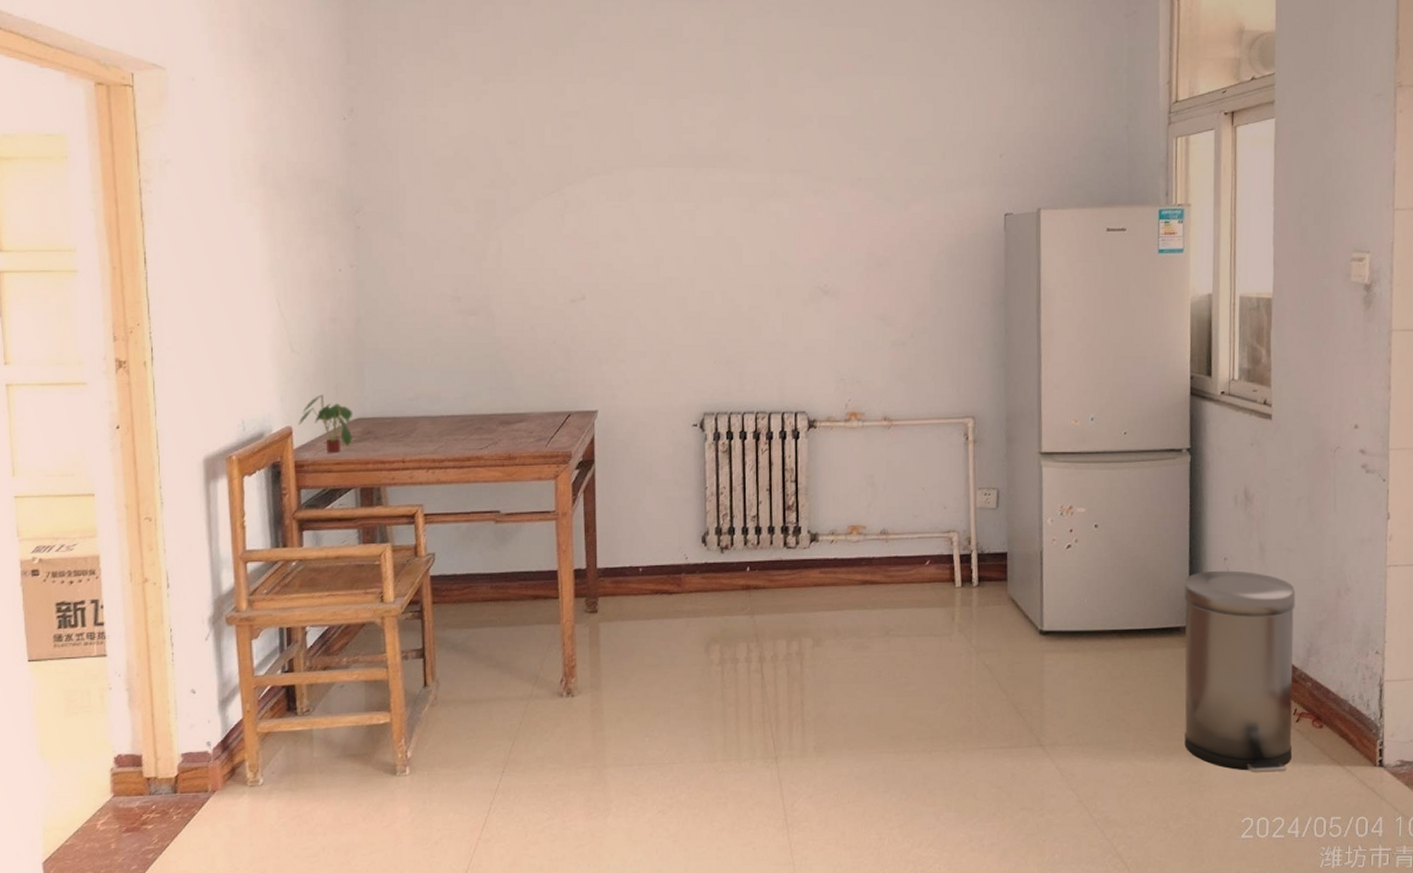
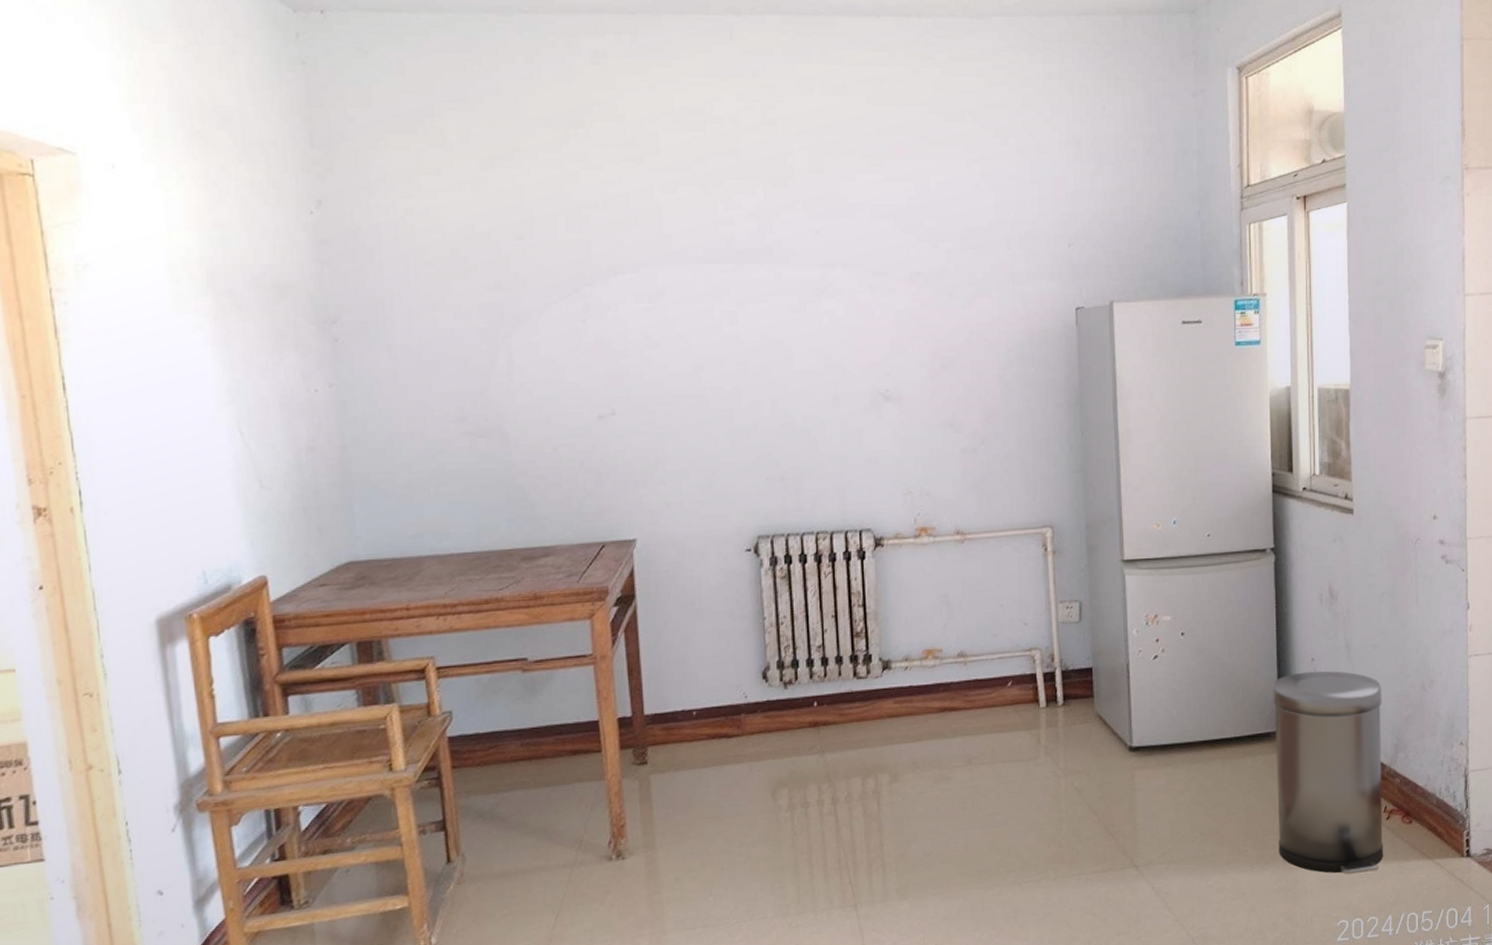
plant: present [298,394,353,454] -> none [274,536,343,605]

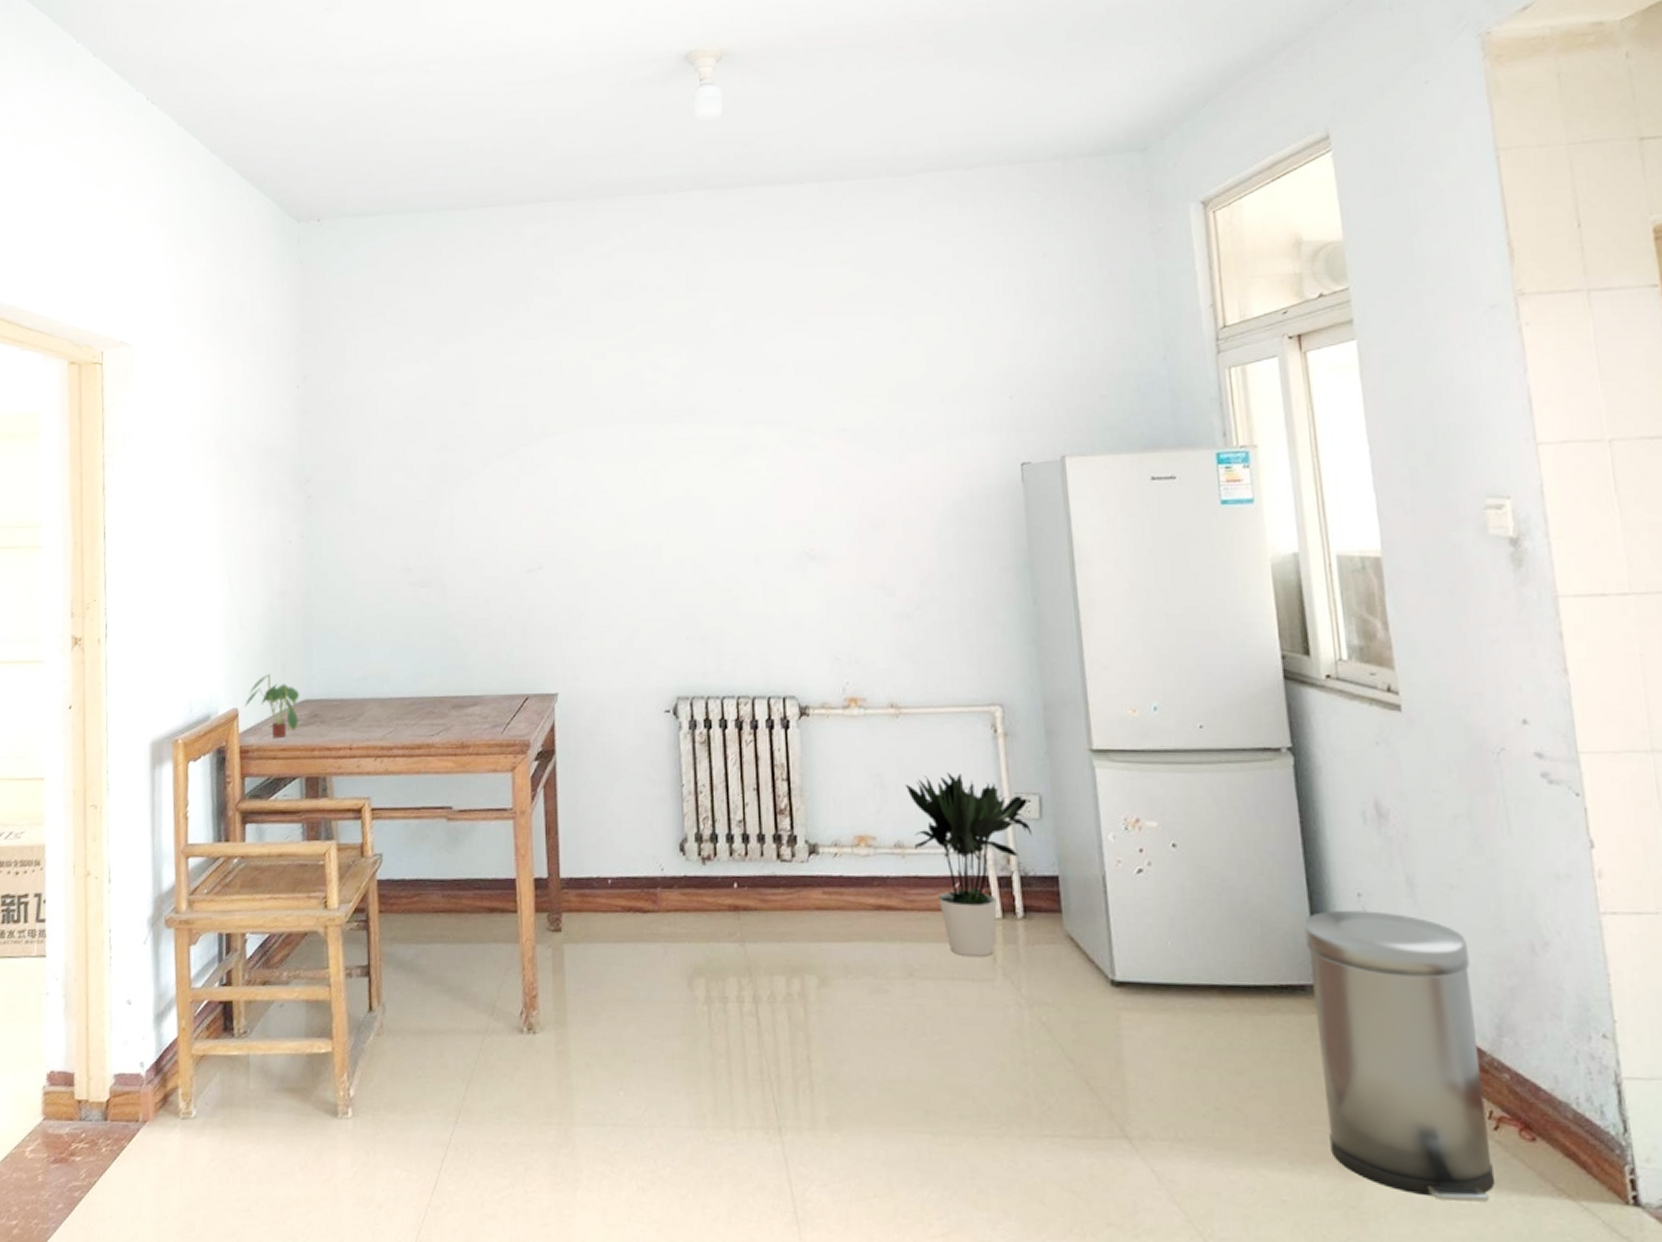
plant: none [274,536,343,605] -> present [244,674,300,739]
potted plant: none [967,588,1073,742] -> present [904,773,1033,958]

